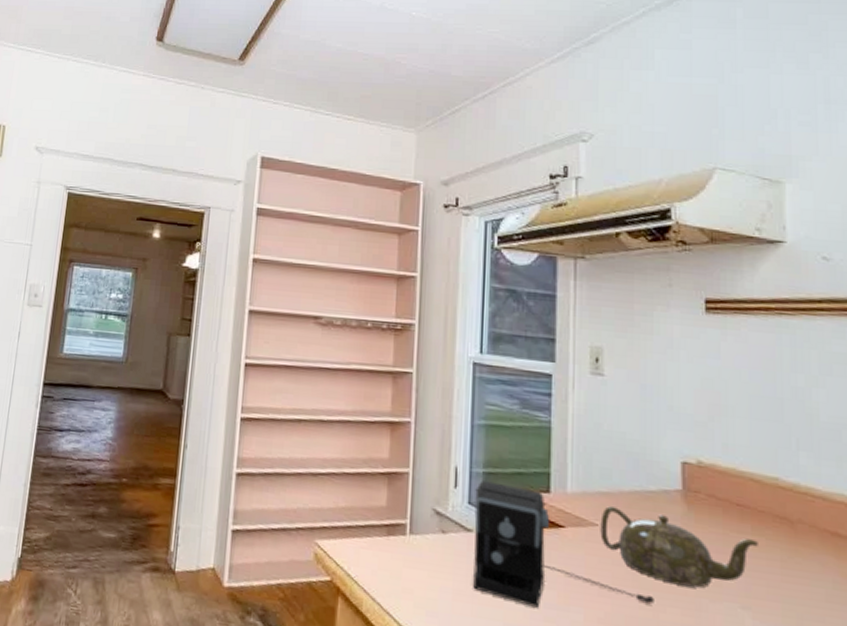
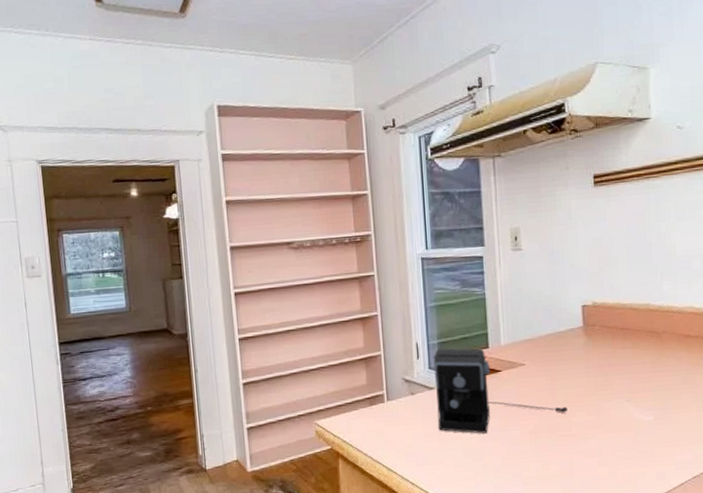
teapot: present [600,506,758,588] -> none [526,347,637,395]

